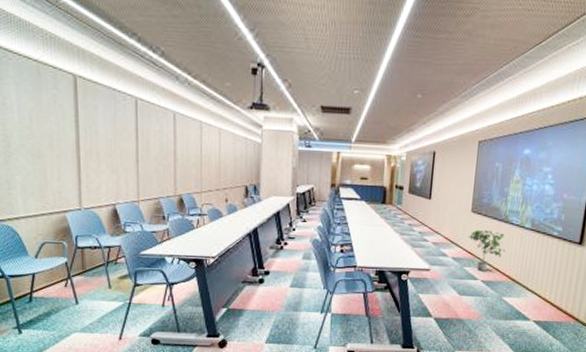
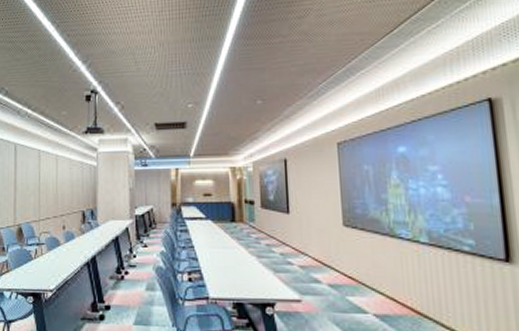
potted plant: present [468,230,506,272] -> none [345,248,400,303]

